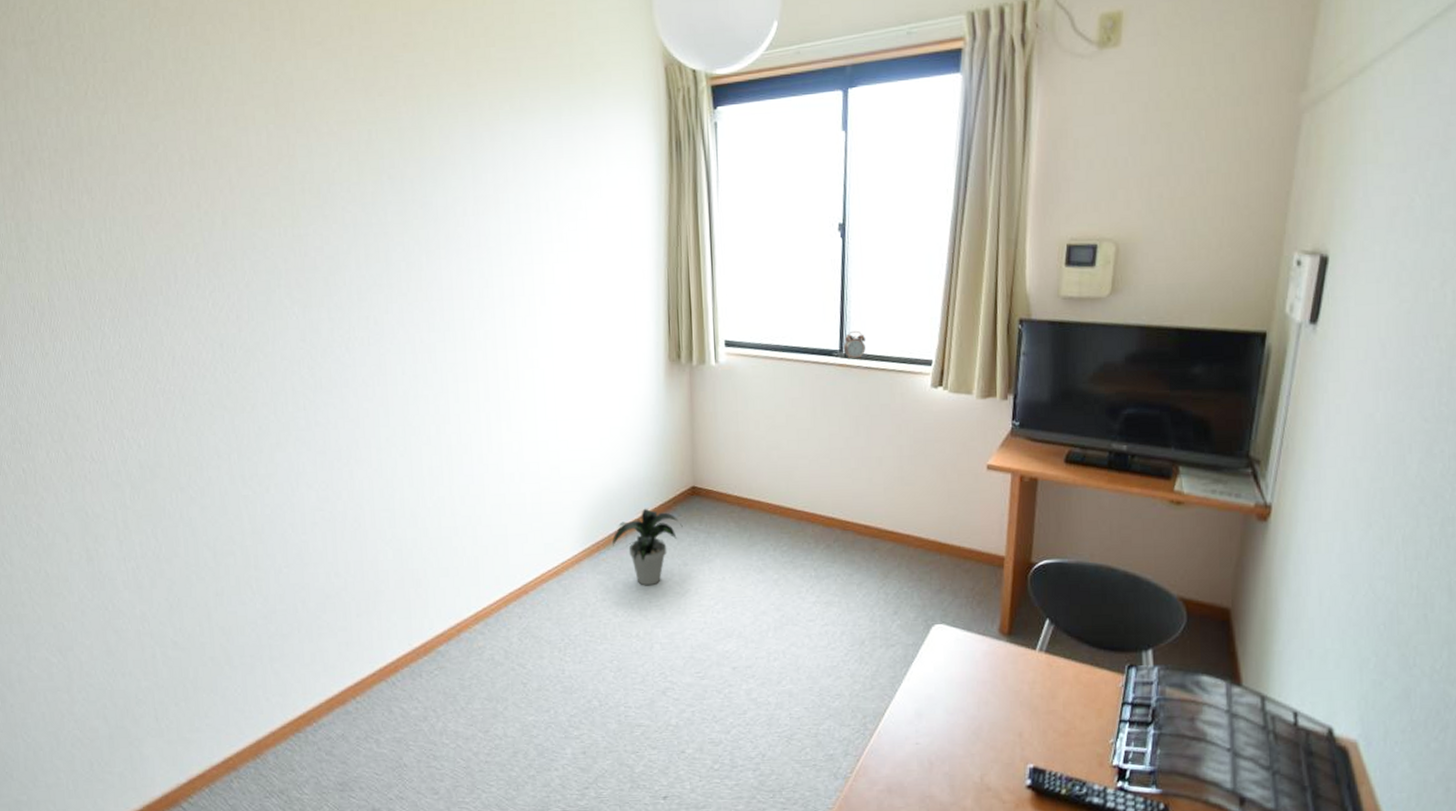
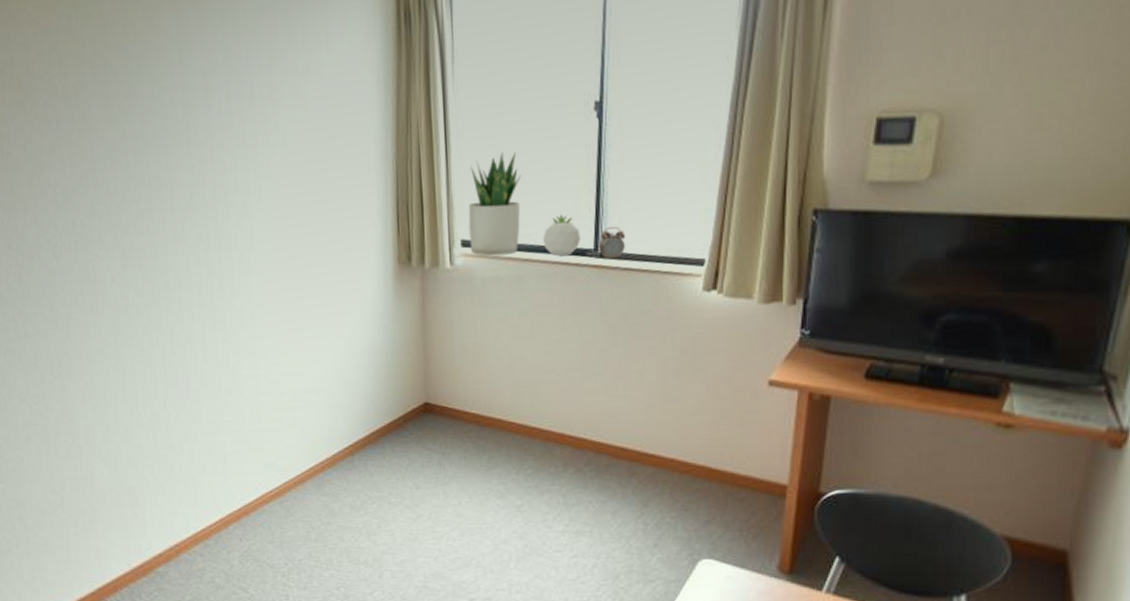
potted plant: present [611,508,683,586] -> none [337,426,415,510]
planter: none [731,264,777,355] -> present [468,152,521,257]
succulent plant: none [795,319,828,356] -> present [542,214,581,257]

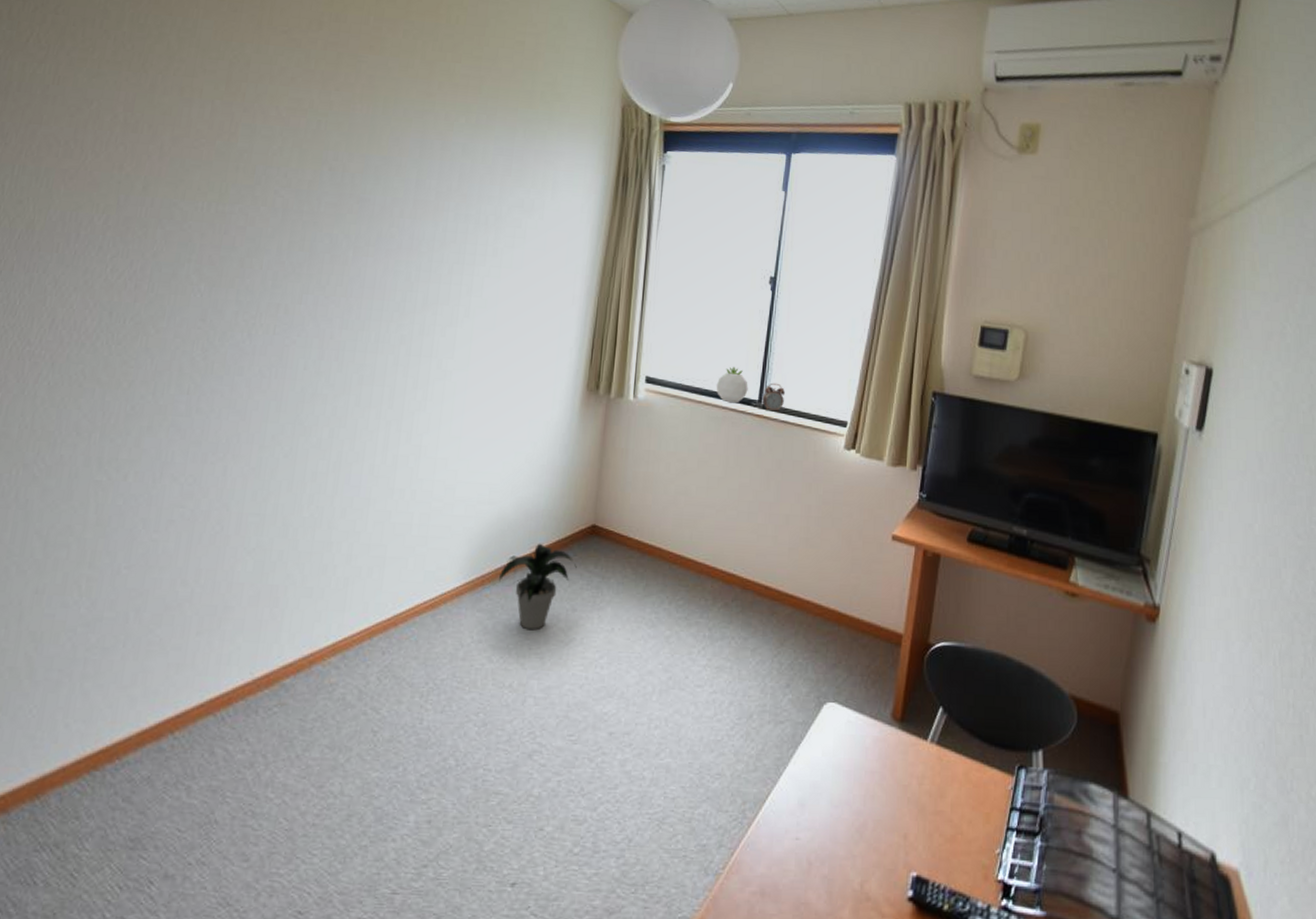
potted plant: none [337,426,415,510] -> present [498,543,577,631]
planter: present [468,152,521,257] -> none [652,305,704,396]

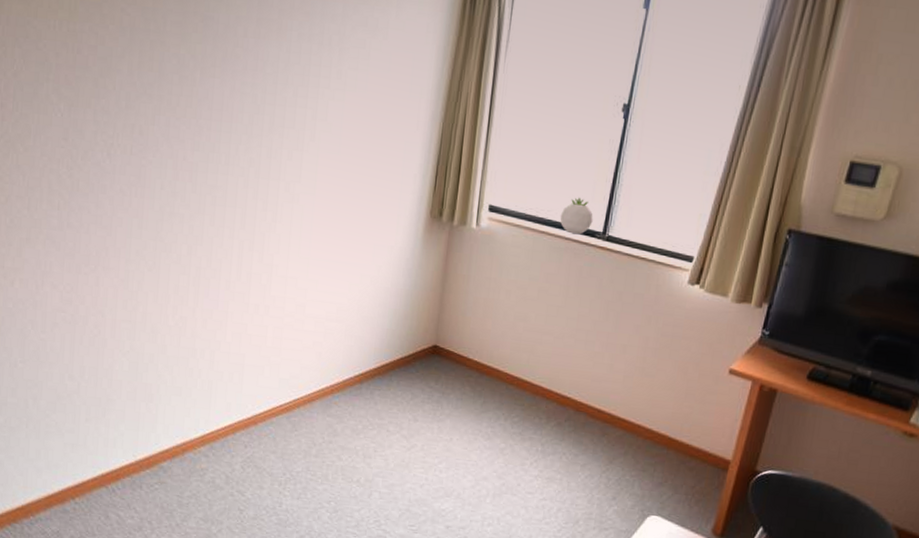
potted plant: present [498,543,577,631] -> none [346,359,419,436]
alarm clock: present [762,382,786,413] -> none [606,215,632,246]

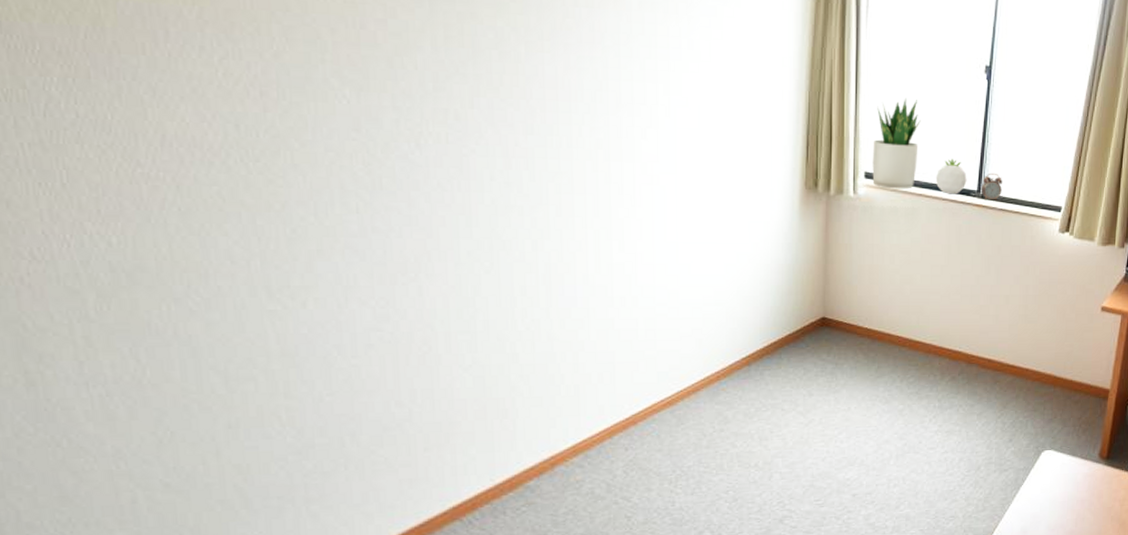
planter: none [496,133,551,226] -> present [872,98,921,189]
alarm clock: none [606,215,632,246] -> present [981,172,1003,202]

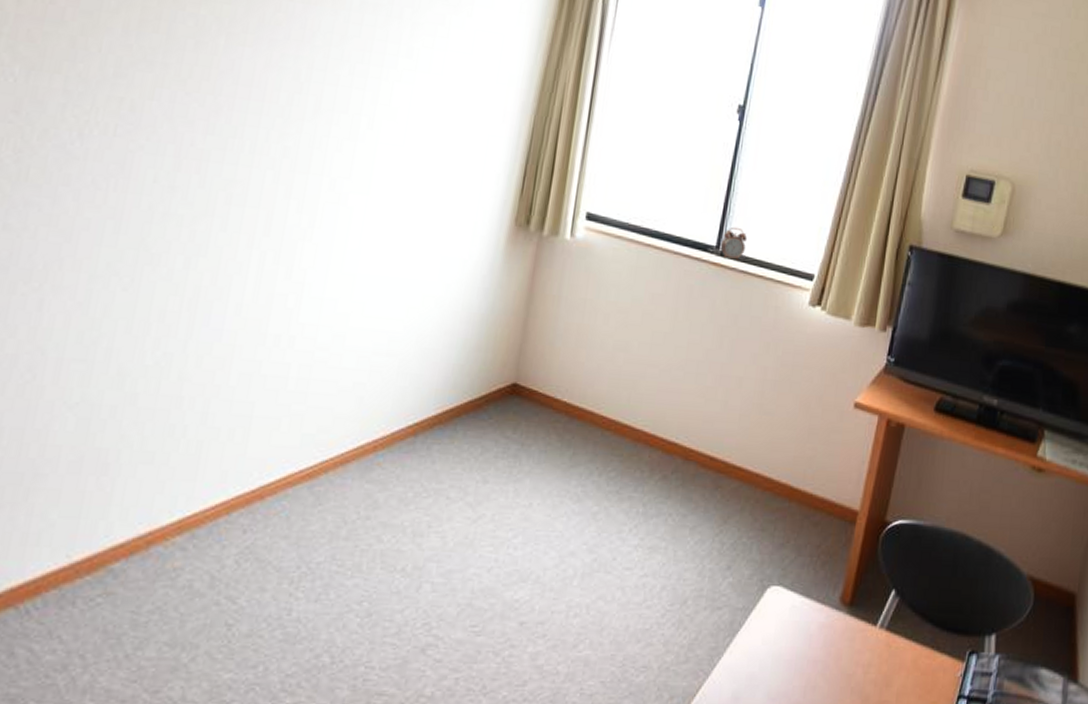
planter: present [872,98,921,189] -> none [594,132,659,238]
succulent plant: present [935,158,967,195] -> none [668,206,706,249]

